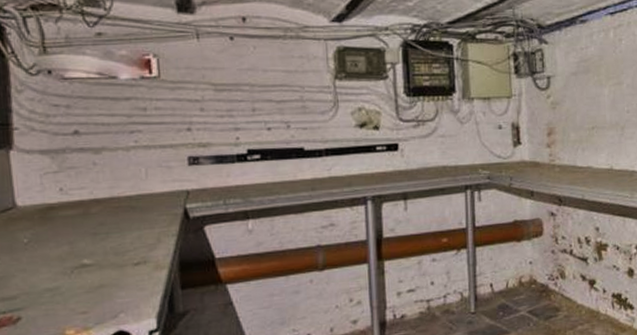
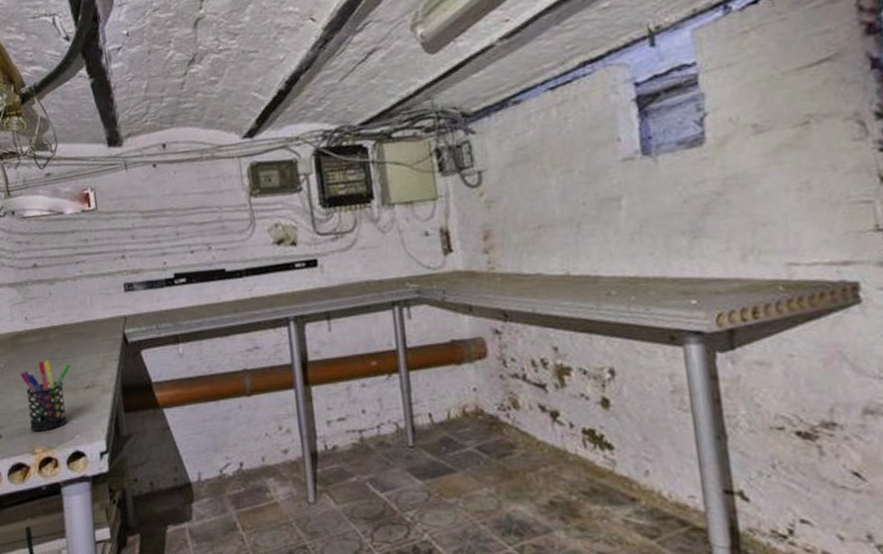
pen holder: none [49,234,118,312] -> present [20,359,71,432]

